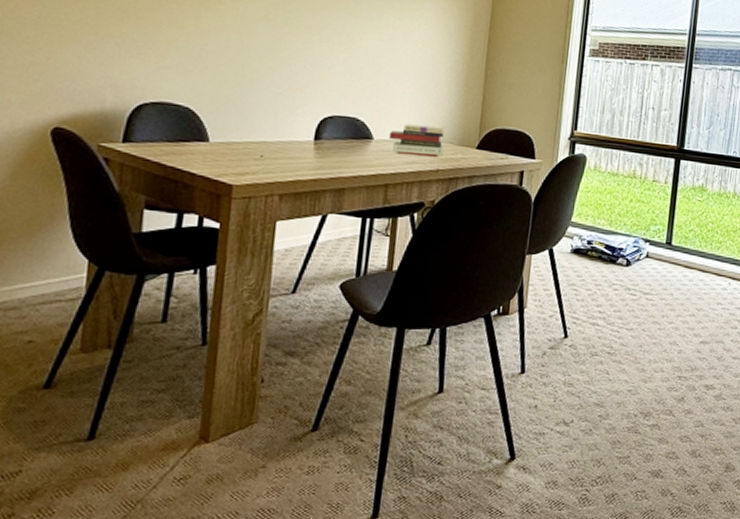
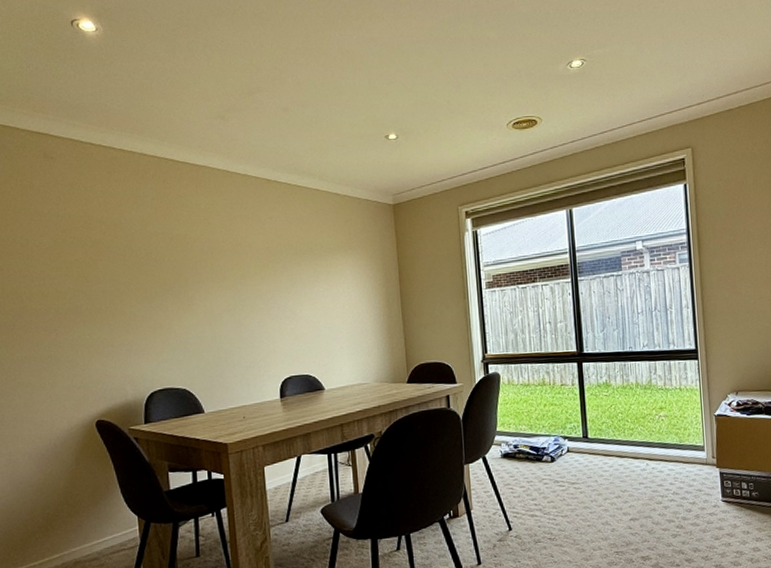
books: present [389,123,445,158] -> none [337,369,381,399]

